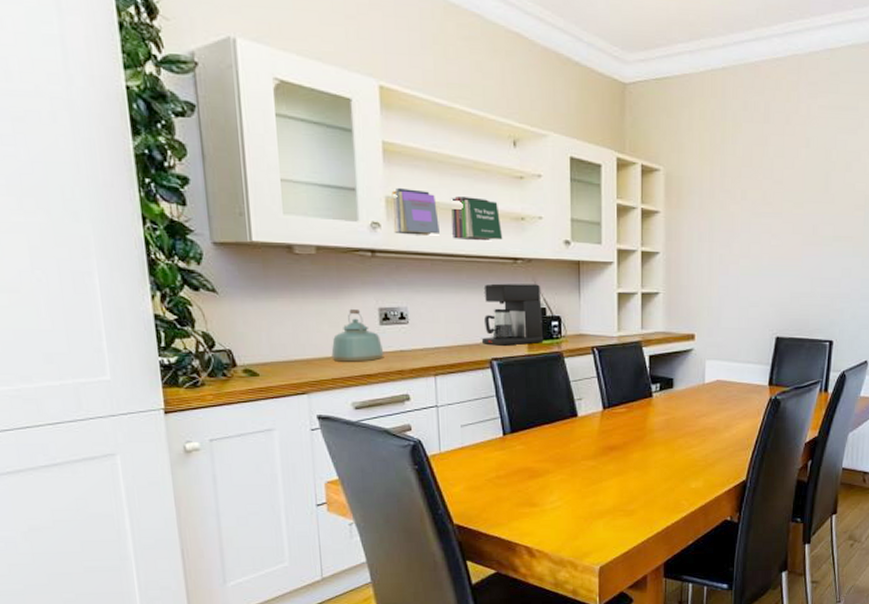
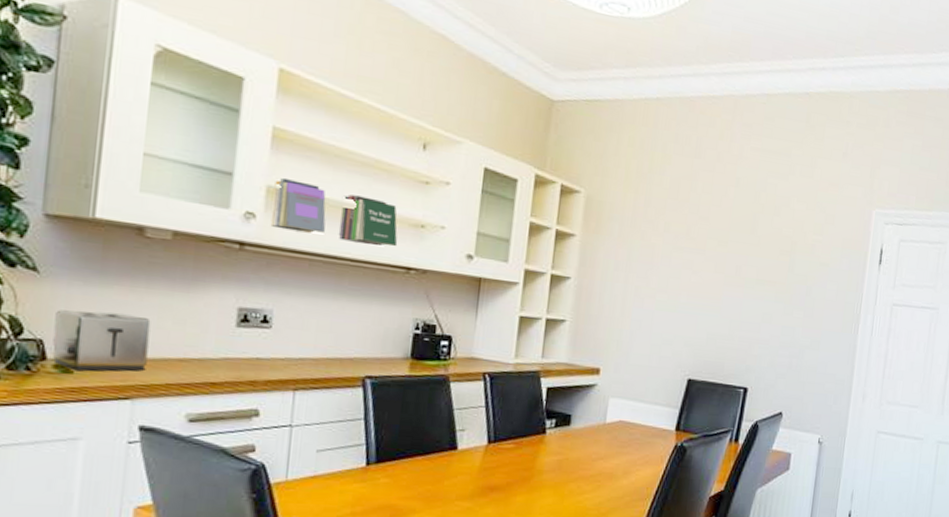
toaster: none [237,322,314,374] -> present [53,310,151,372]
kettle: present [331,308,384,363] -> none [170,305,237,368]
coffee maker: present [482,283,544,346] -> none [357,293,433,364]

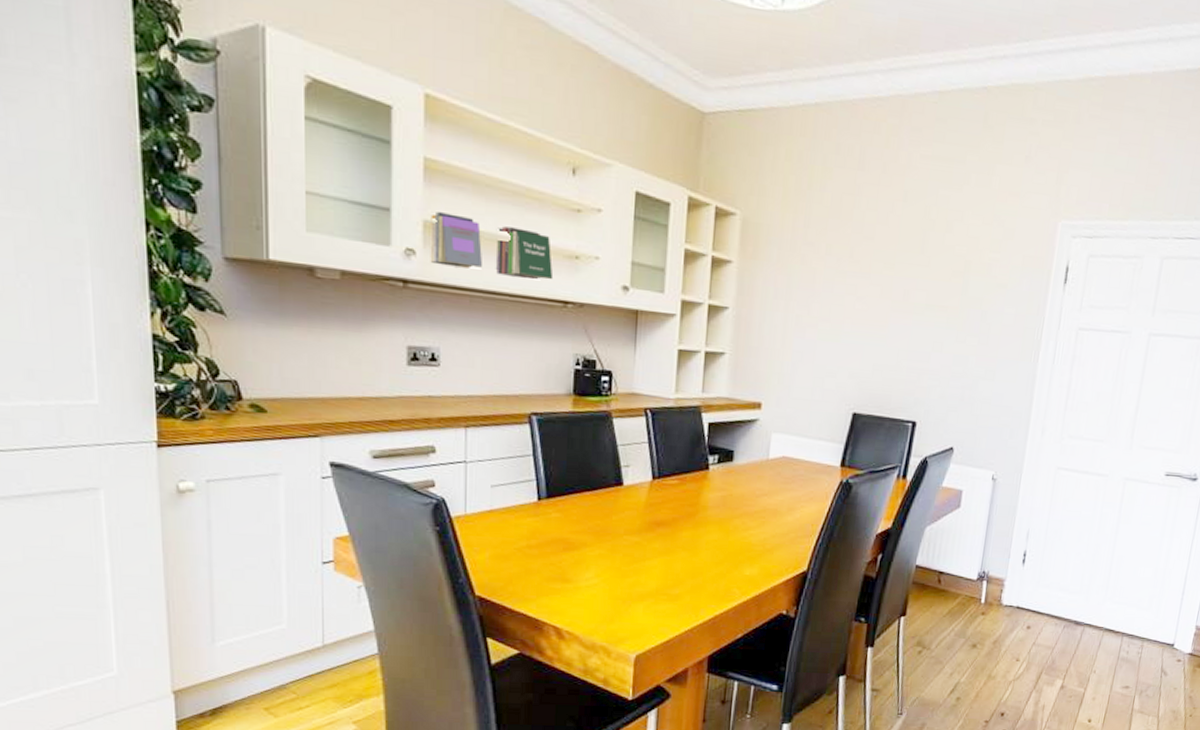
toaster: present [53,310,151,372] -> none [245,351,330,411]

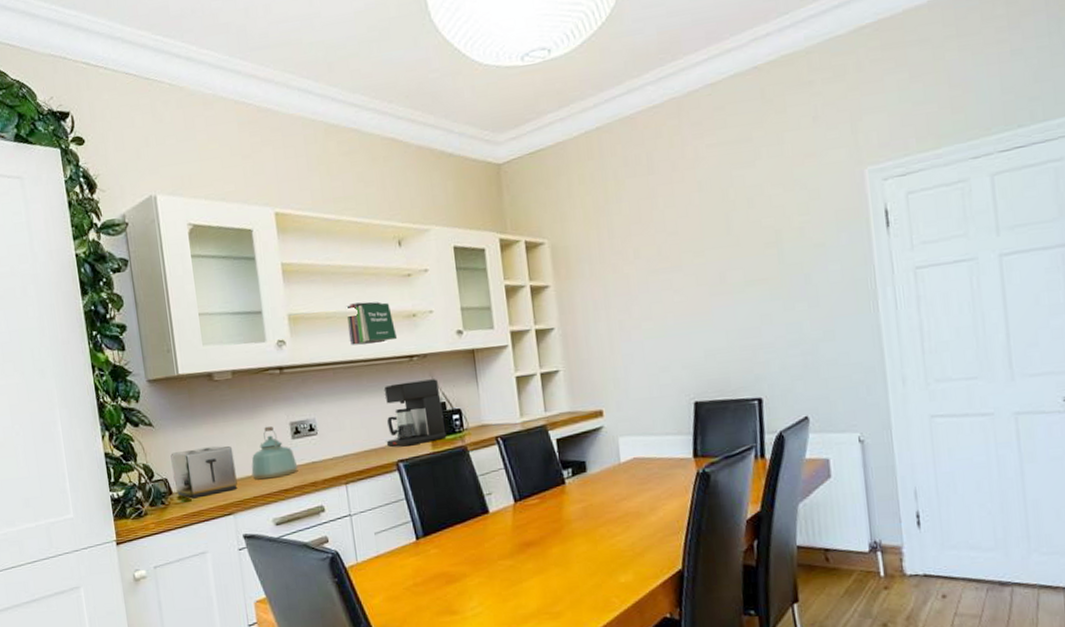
toaster: none [245,351,330,411] -> present [171,445,237,499]
kettle: none [350,344,410,407] -> present [251,426,298,481]
books: present [430,212,482,268] -> none [293,303,338,349]
coffee maker: none [522,328,592,400] -> present [385,379,447,447]

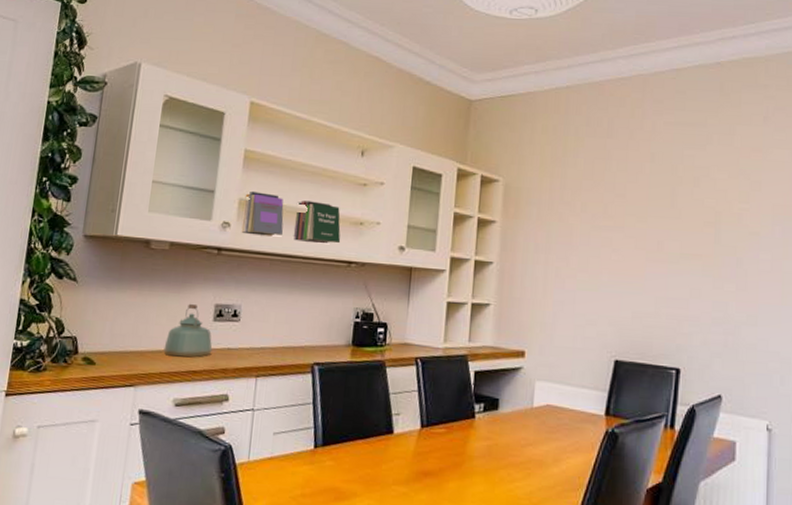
toaster: present [171,445,237,499] -> none [83,312,151,364]
books: none [293,303,338,349] -> present [241,192,284,236]
coffee maker: present [385,379,447,447] -> none [307,286,370,351]

